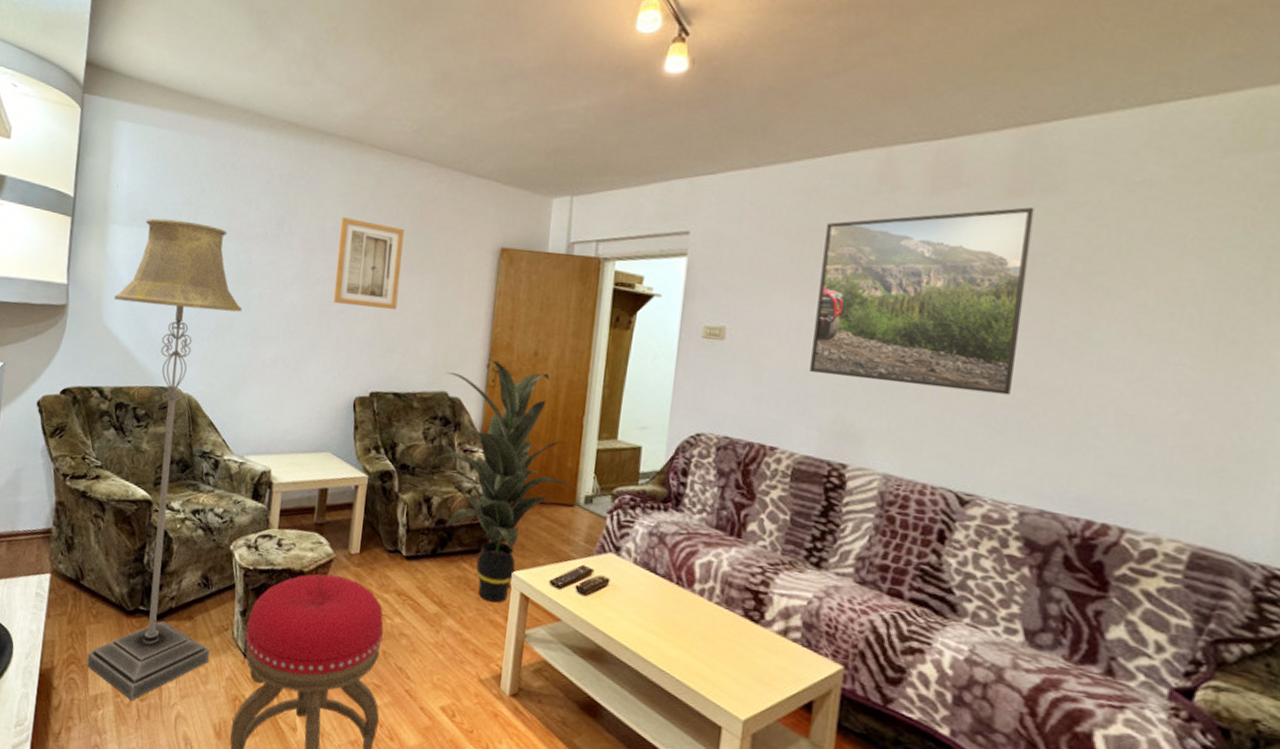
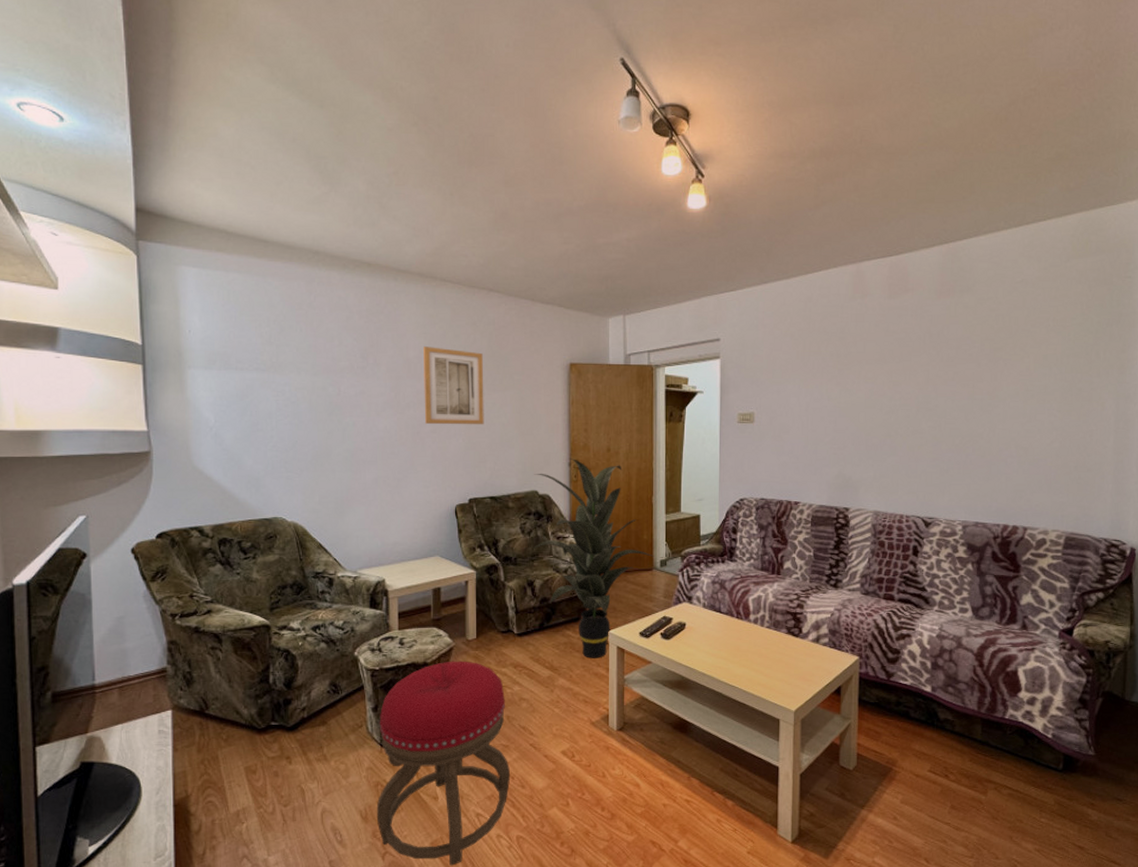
floor lamp: present [86,218,242,700] -> none [201,360,348,808]
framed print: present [810,207,1035,395] -> none [817,304,957,443]

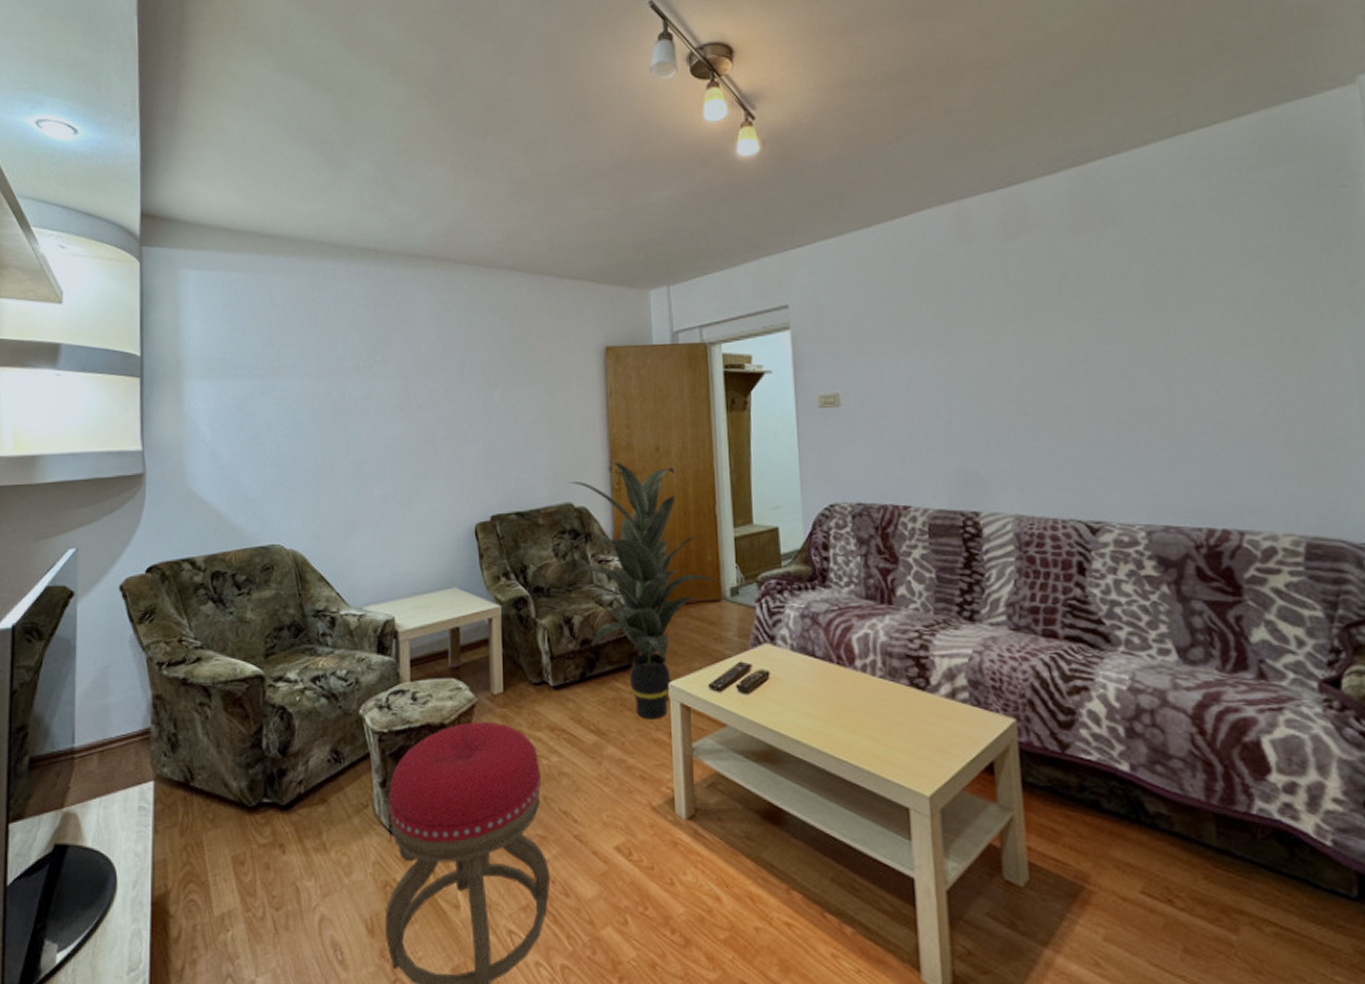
wall art: present [424,347,484,425] -> none [437,338,507,429]

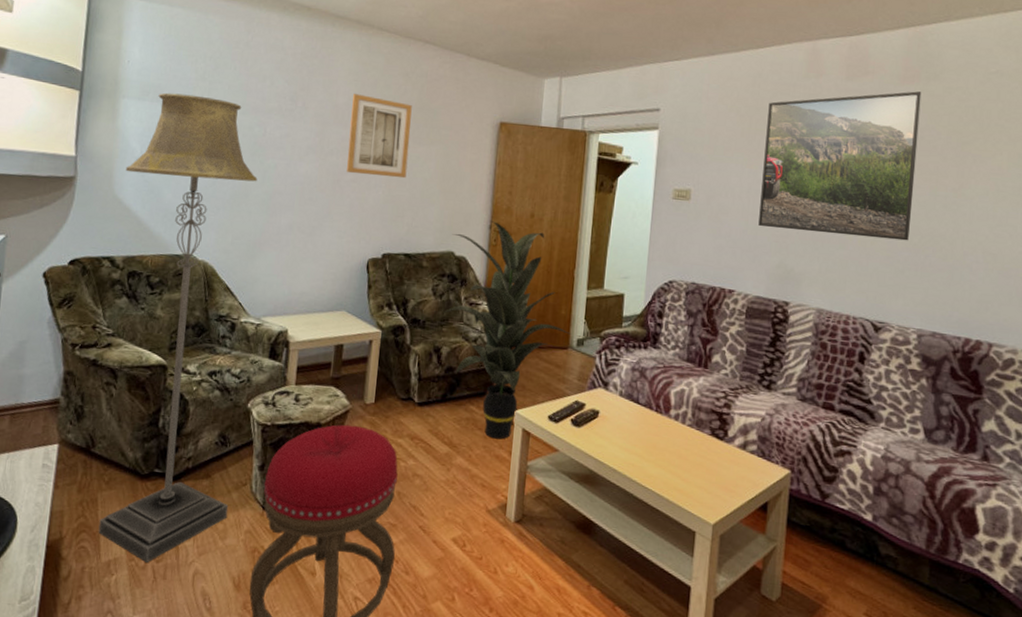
floor lamp: none [197,365,351,912] -> present [98,92,258,562]
wall art: none [437,338,507,429] -> present [347,94,412,179]
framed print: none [916,241,1114,426] -> present [758,91,922,241]

